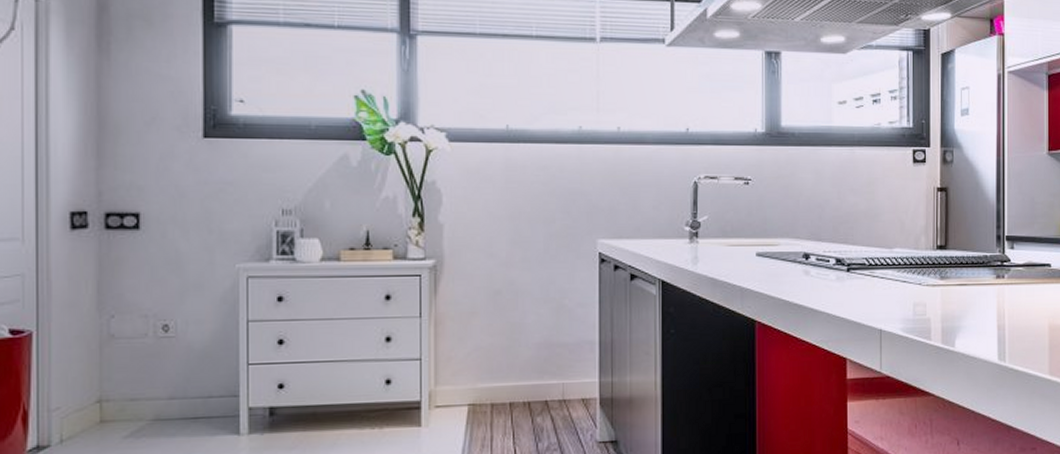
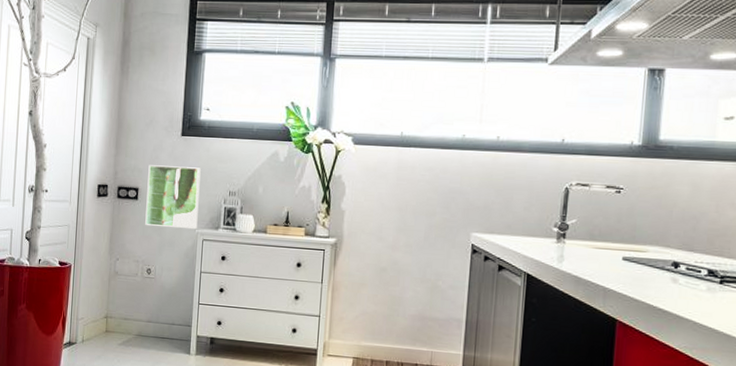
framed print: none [154,179,237,265] -> present [145,165,201,230]

